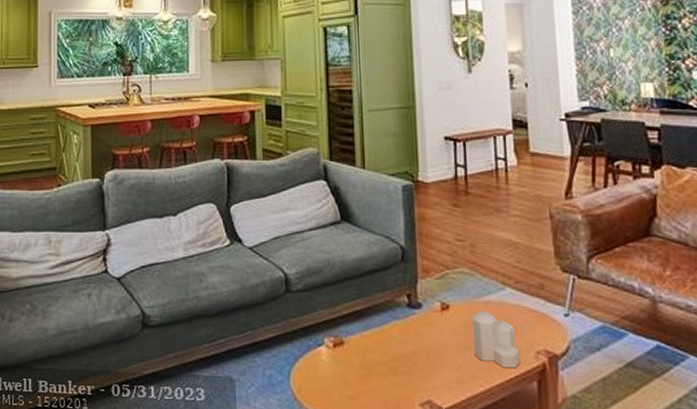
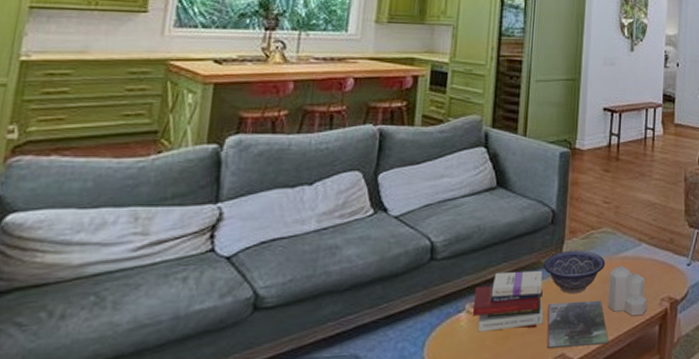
books: none [331,308,405,369] -> present [472,270,544,332]
decorative bowl: none [397,290,466,338] -> present [543,250,606,294]
magazine: none [409,345,479,396] -> present [547,300,609,348]

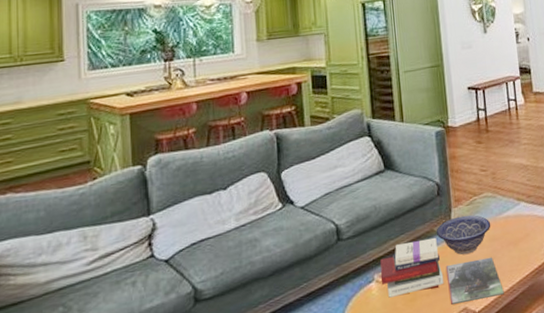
candle: present [607,263,648,317] -> none [495,222,534,268]

